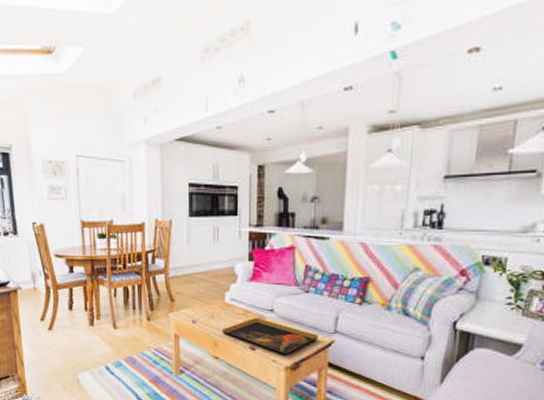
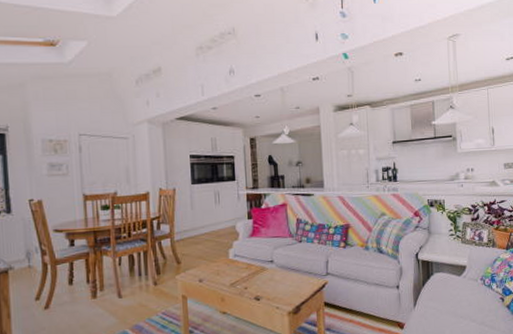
decorative tray: present [221,318,318,357] -> none [227,270,314,303]

